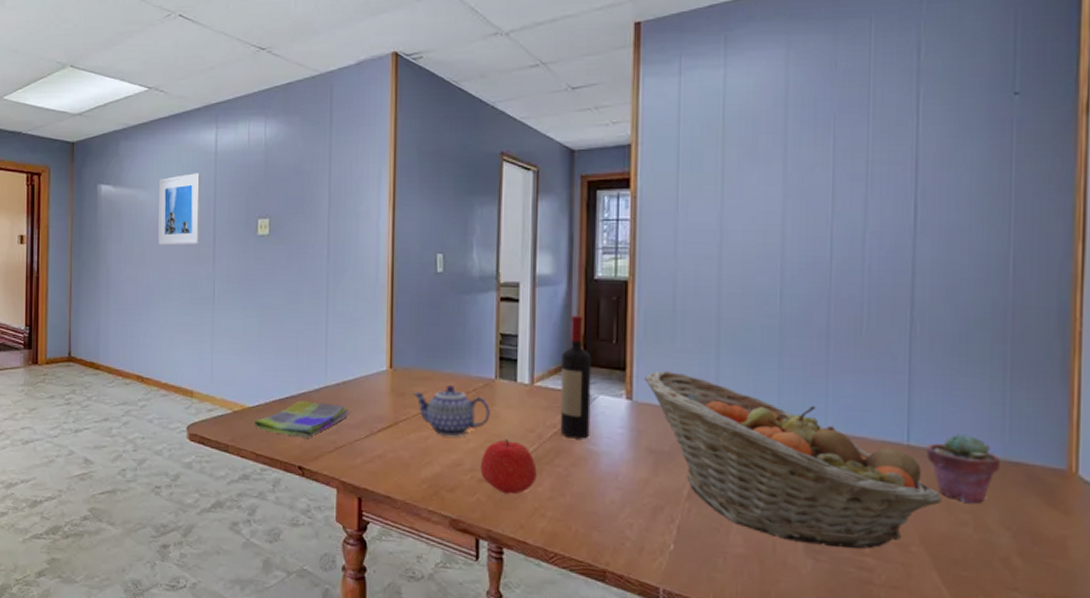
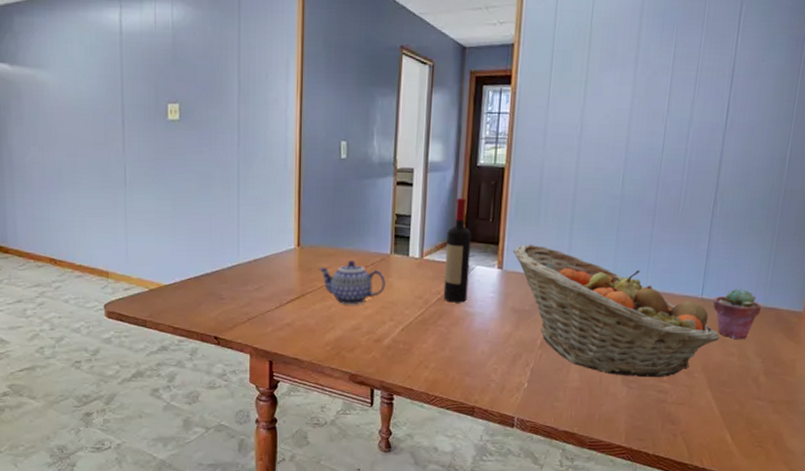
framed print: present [158,173,201,245] -> none [60,54,108,129]
dish towel: present [253,401,349,438] -> none [170,278,260,311]
apple: present [480,439,537,495] -> none [376,305,423,351]

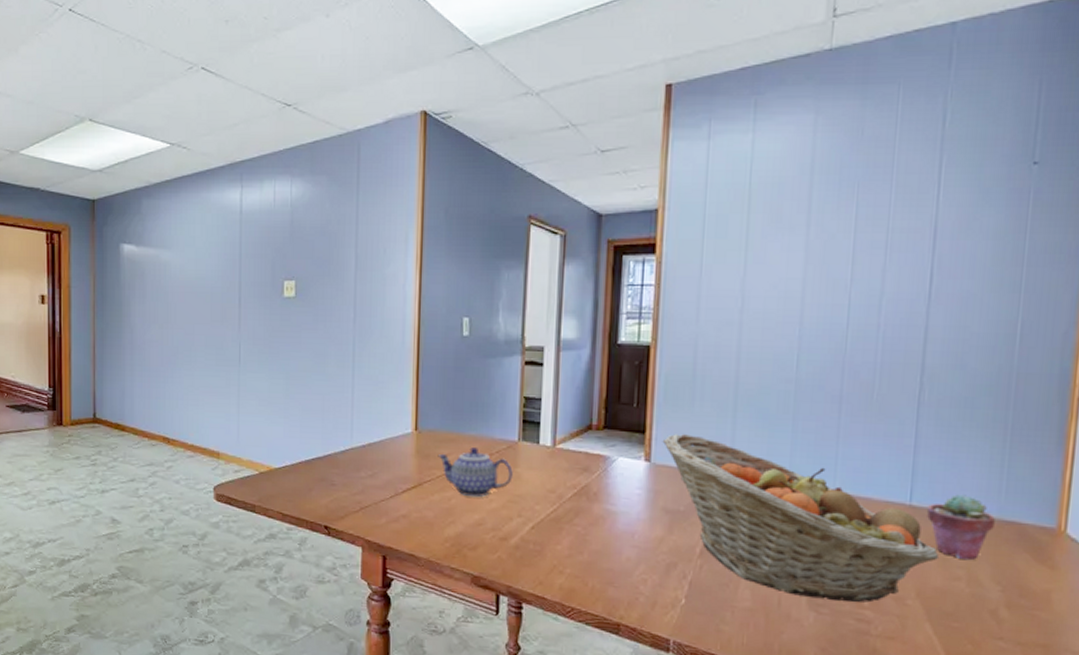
wine bottle: present [443,198,472,303] -> none [580,380,613,500]

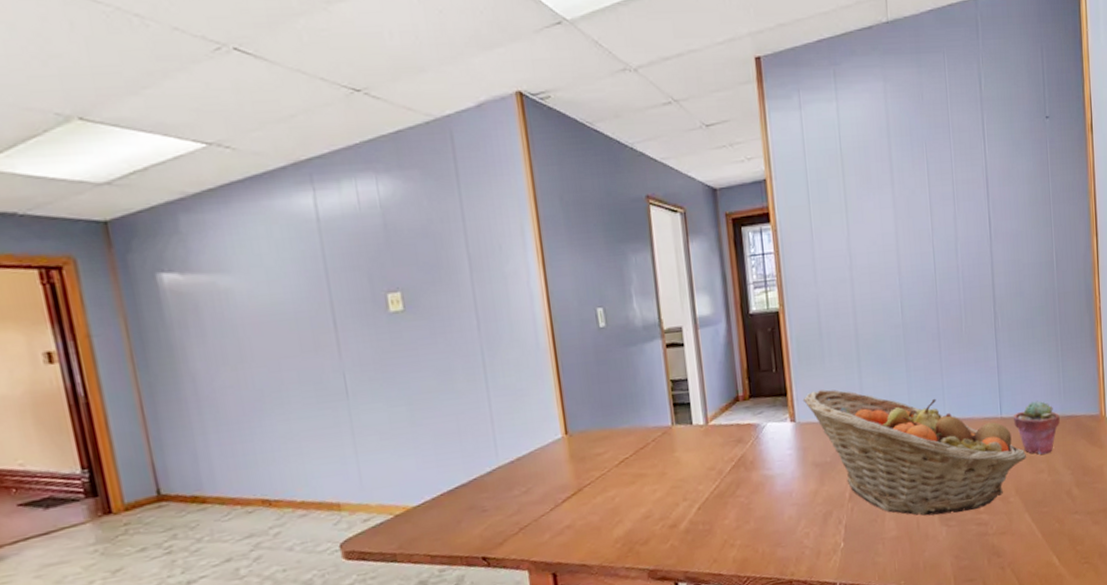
teapot: present [437,447,513,498] -> none [593,440,672,492]

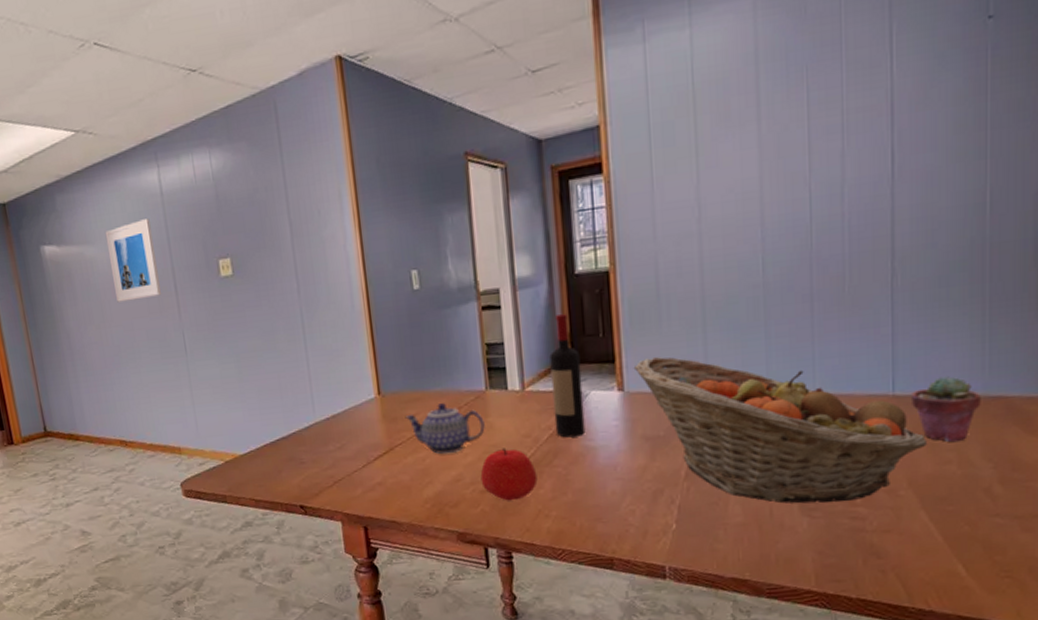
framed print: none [244,246,317,340] -> present [105,218,161,302]
teapot: none [593,440,672,492] -> present [405,403,485,454]
apple: none [669,481,723,534] -> present [480,448,538,501]
wine bottle: none [729,351,764,468] -> present [549,314,586,438]

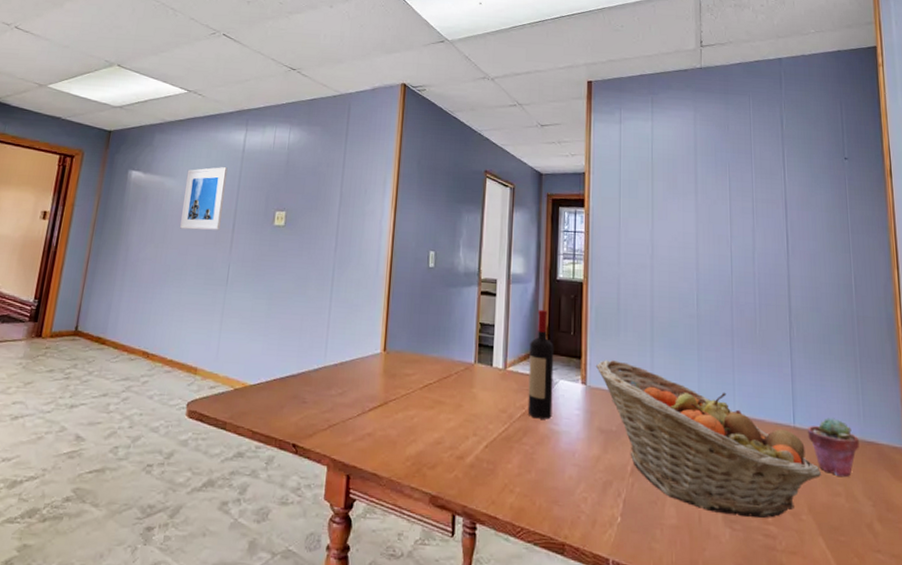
teapot: present [405,403,485,454] -> none [403,368,470,417]
apple: present [480,448,538,501] -> none [458,419,508,471]

